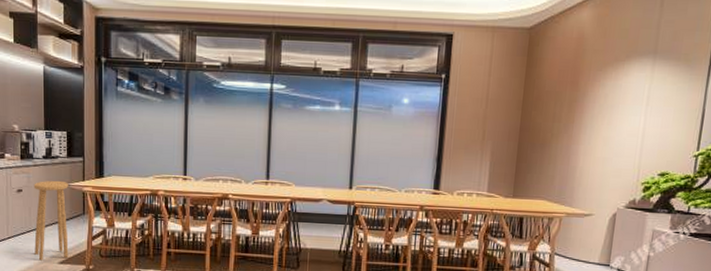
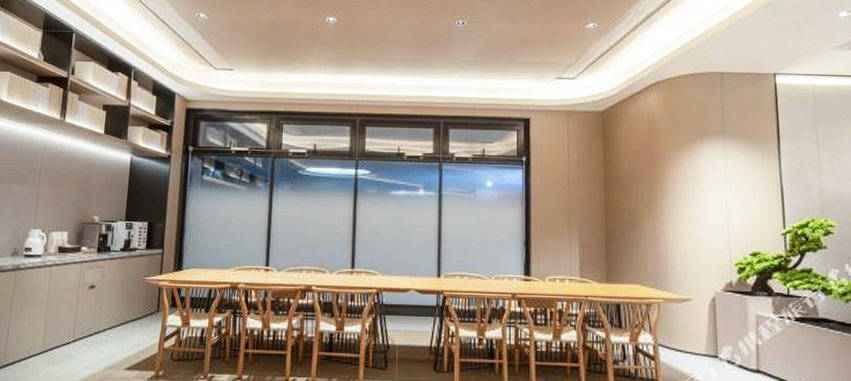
stool: present [33,180,69,261] -> none [100,274,144,367]

